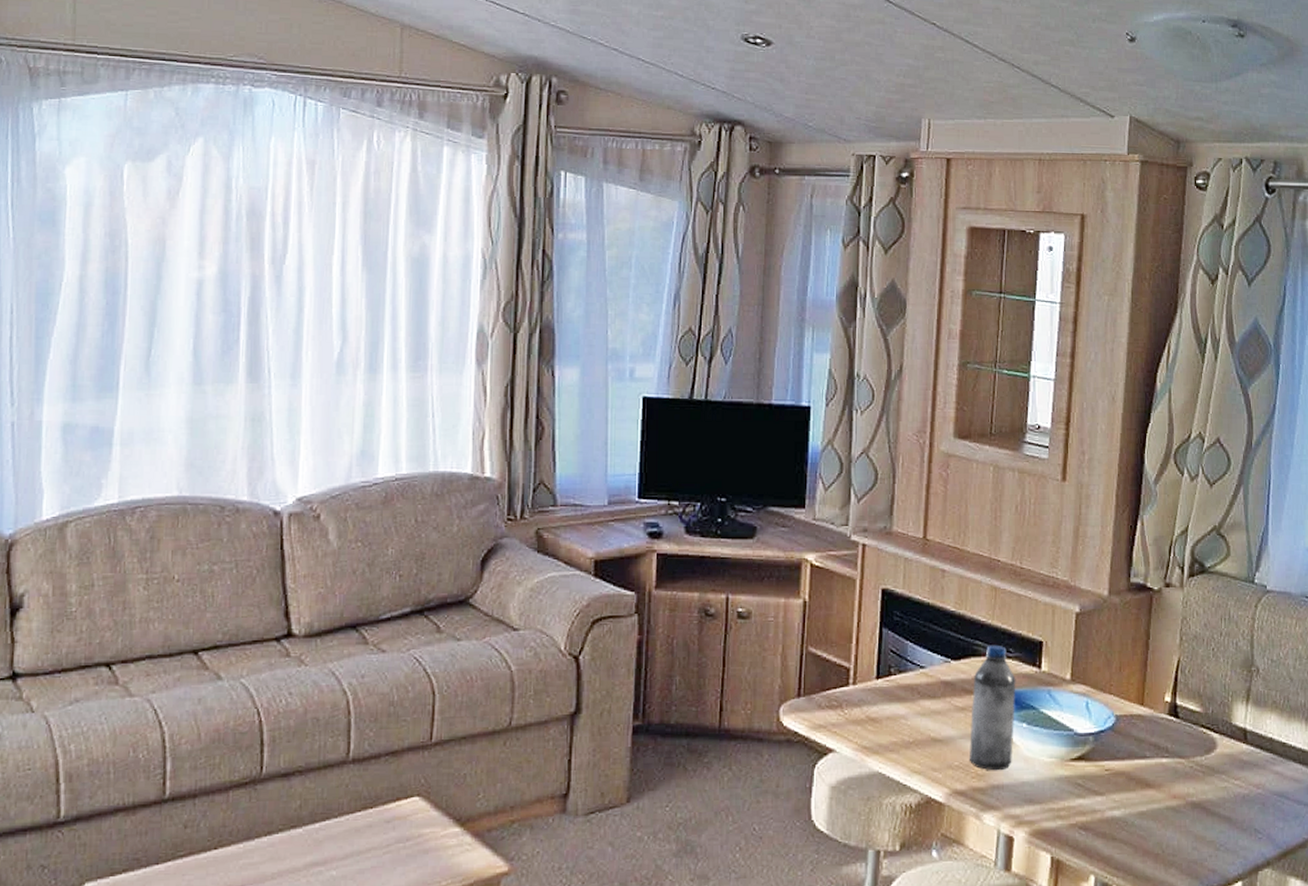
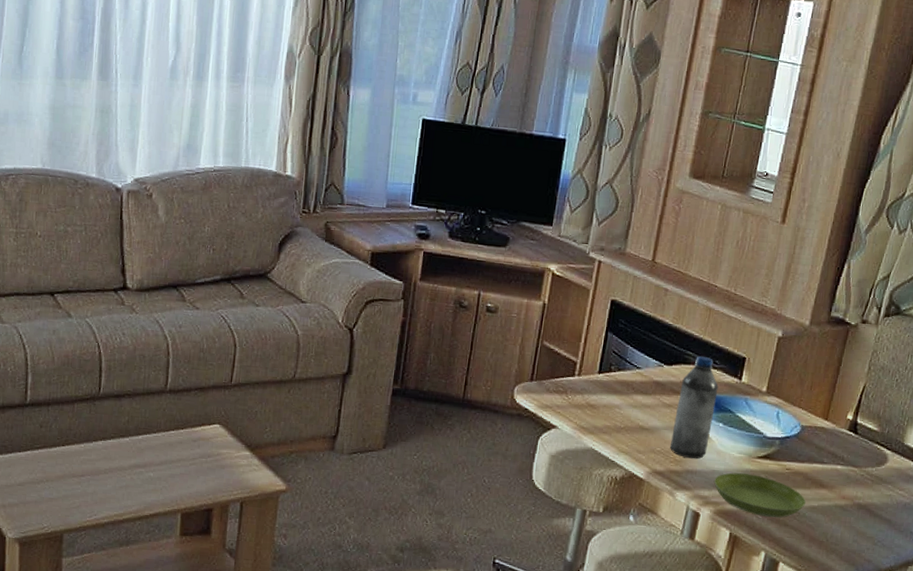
saucer: none [1025,781,1132,832] -> present [714,472,806,518]

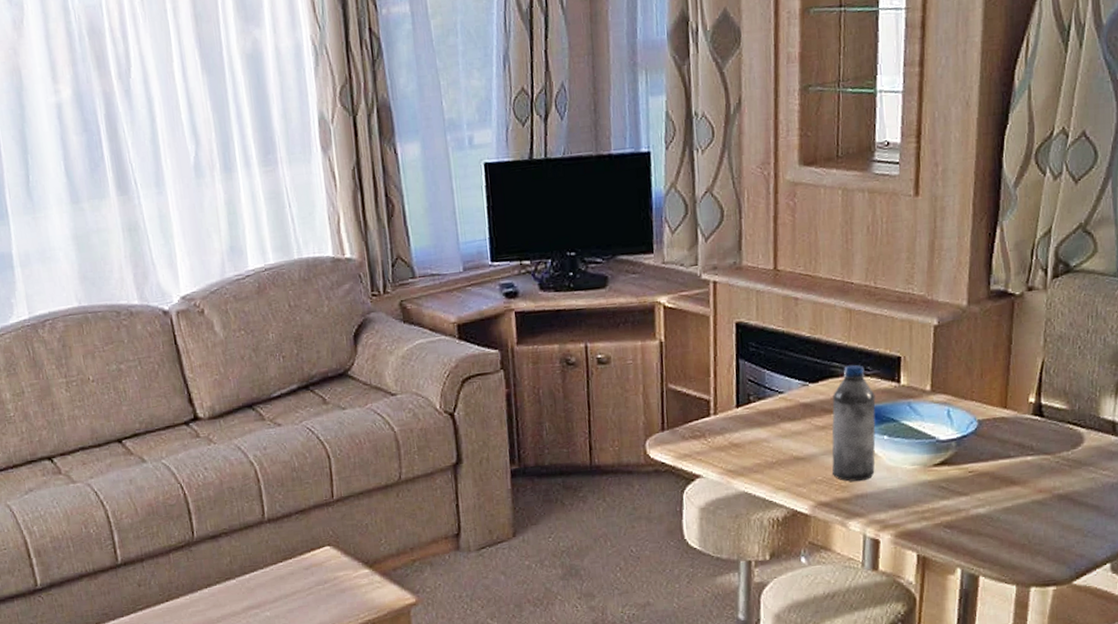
saucer: present [714,472,806,518] -> none [889,485,997,530]

